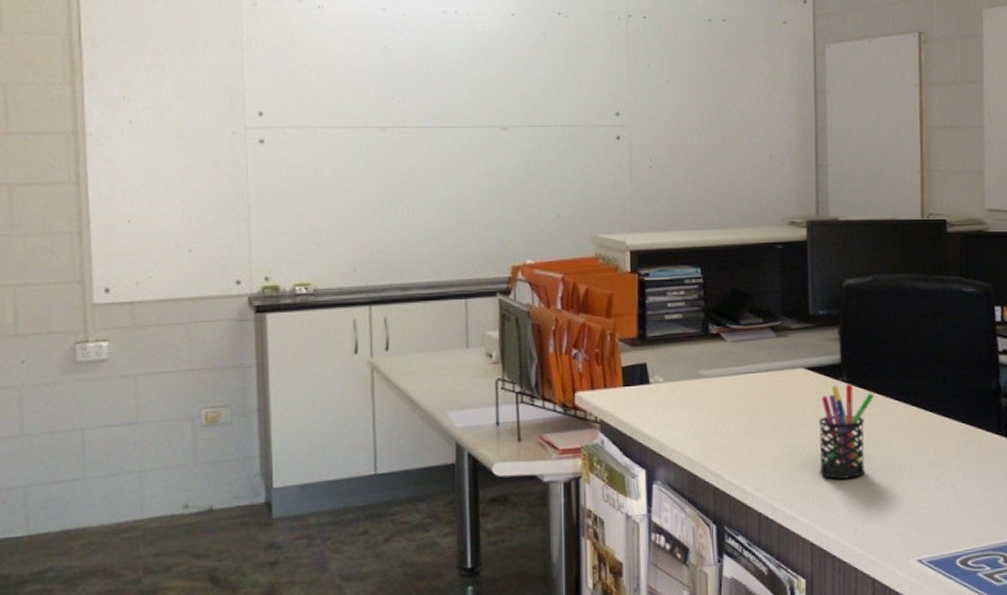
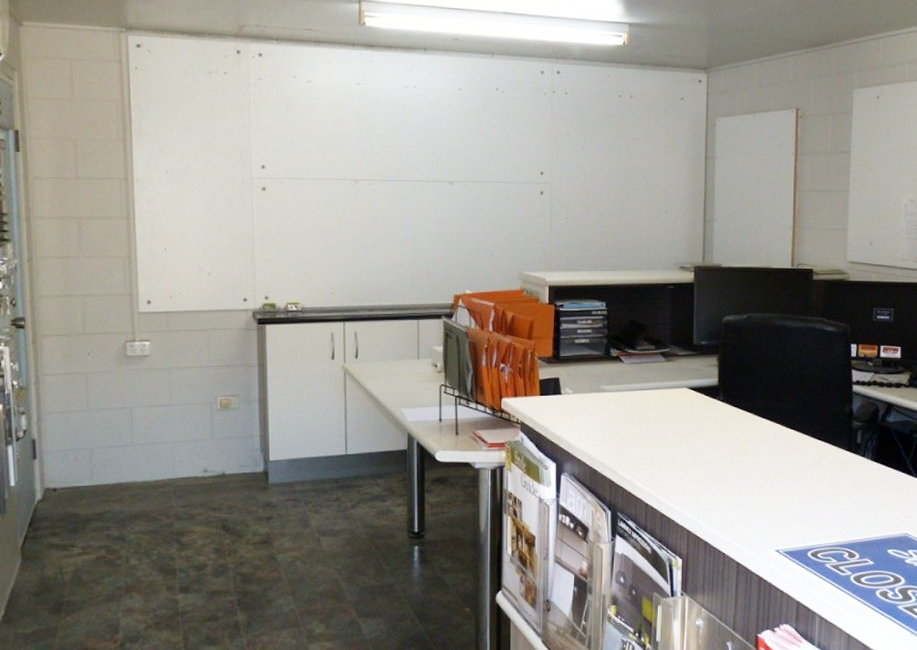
pen holder: present [818,384,874,479] -> none [697,403,745,480]

